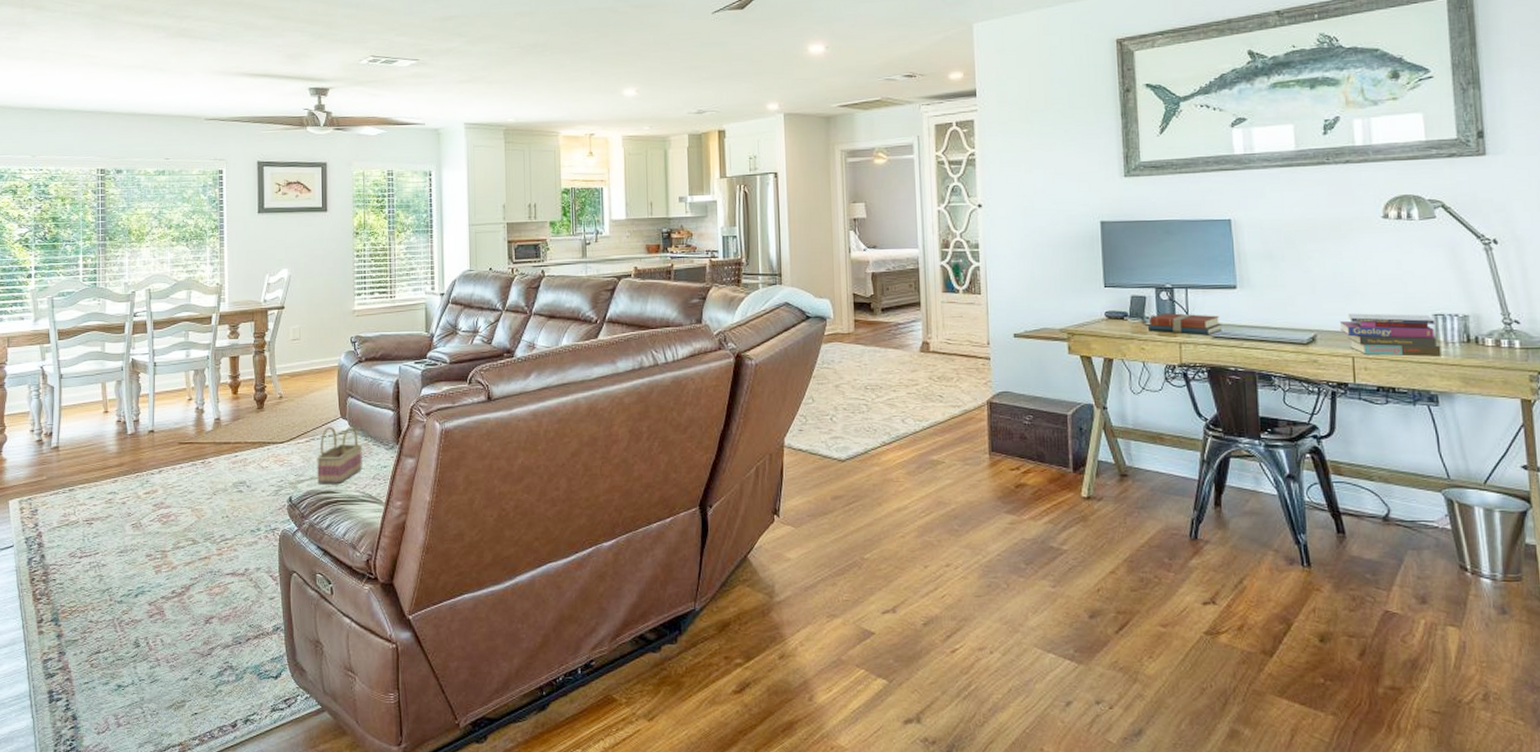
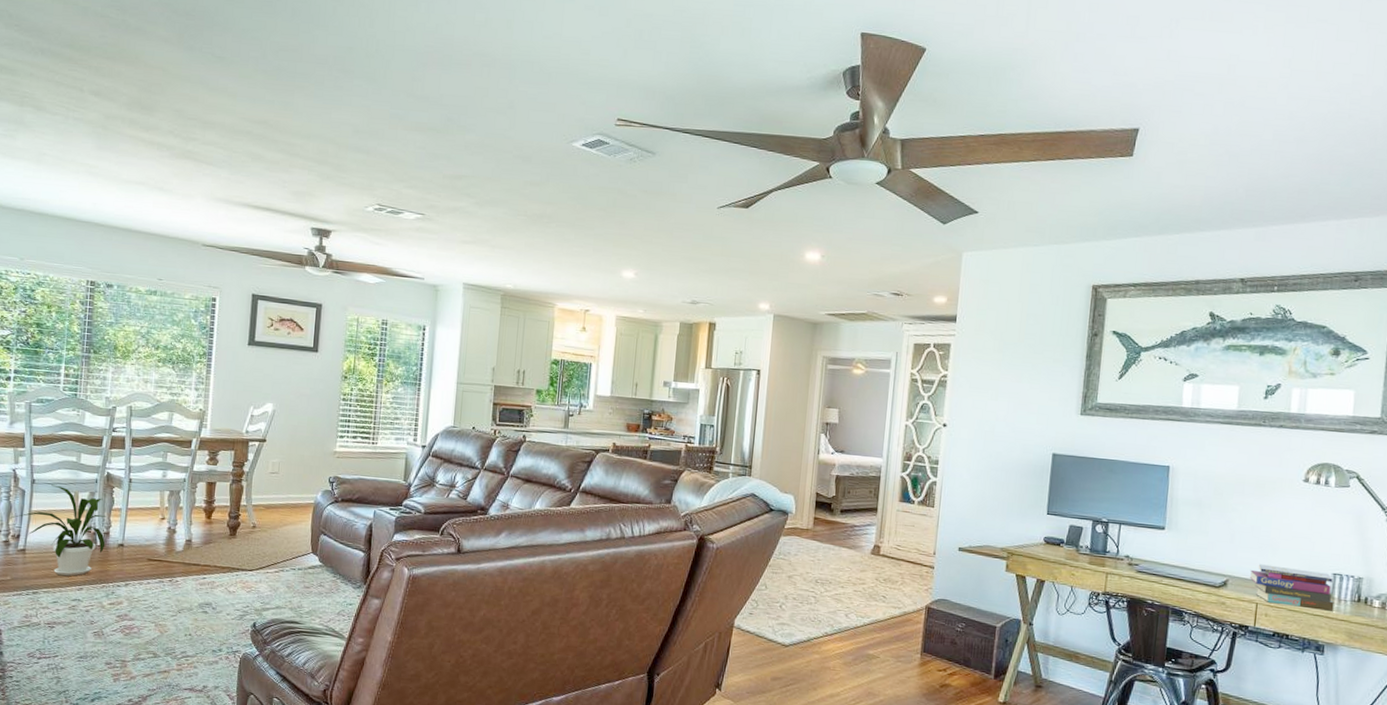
house plant: none [41,377,136,470] -> present [10,485,106,577]
basket: present [316,426,363,485] -> none [283,559,330,616]
books: present [1148,313,1222,336] -> none [1080,544,1147,570]

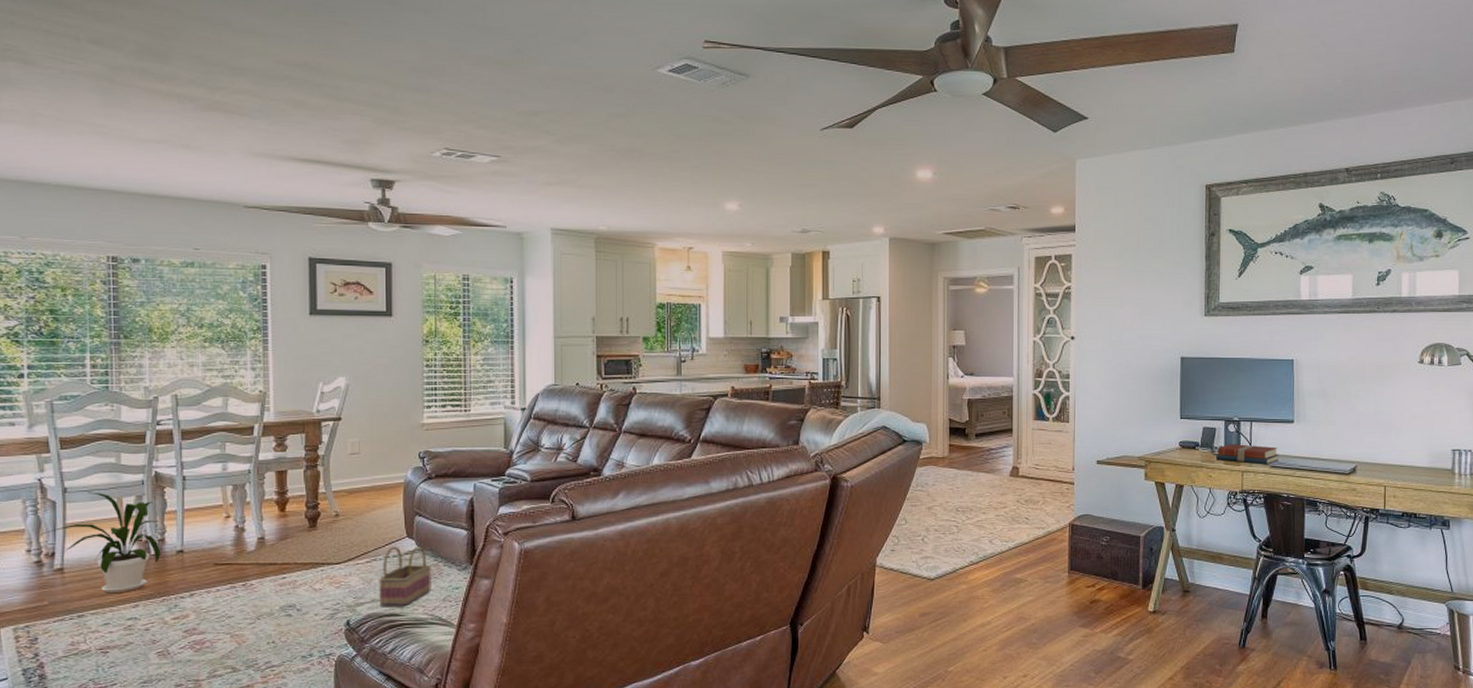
basket: none [283,559,330,616] -> present [378,545,431,607]
books: none [1080,544,1147,570] -> present [1216,444,1279,465]
books: present [1249,564,1334,611] -> none [1376,447,1456,486]

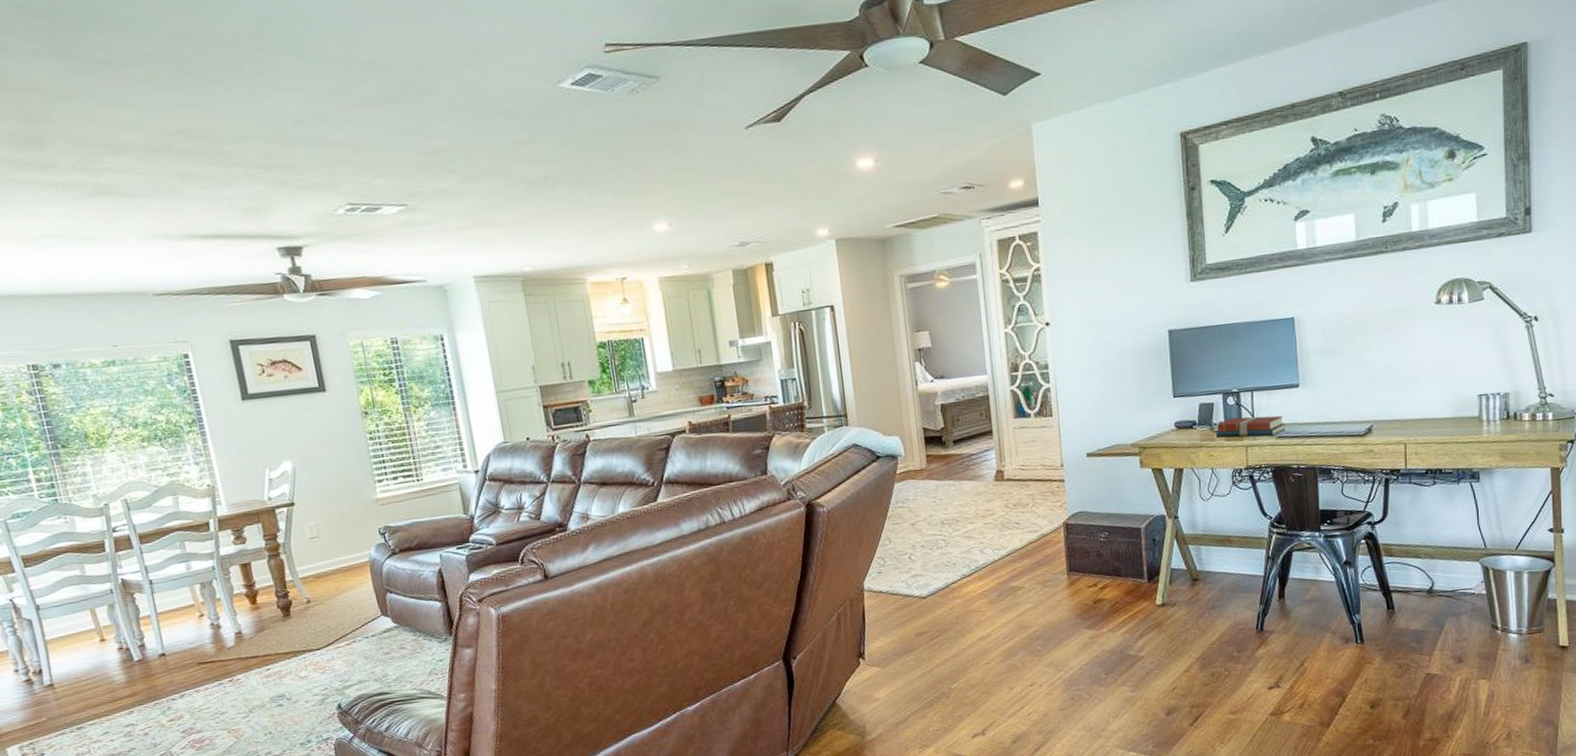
house plant: present [40,492,161,594] -> none [23,606,145,704]
basket: present [378,545,431,607] -> none [361,622,416,688]

